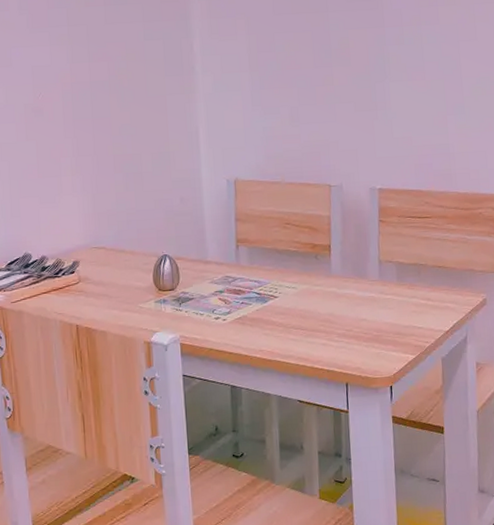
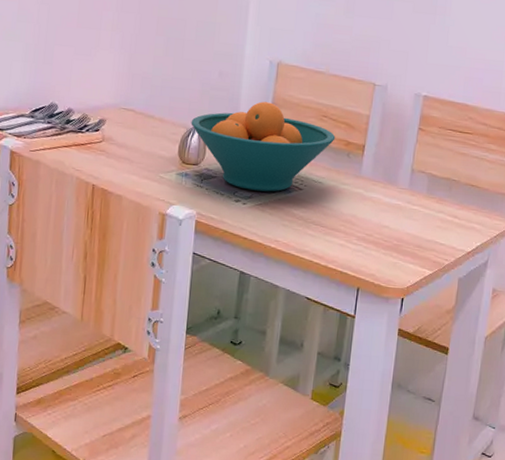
fruit bowl: none [161,219,301,306] -> present [191,101,336,192]

